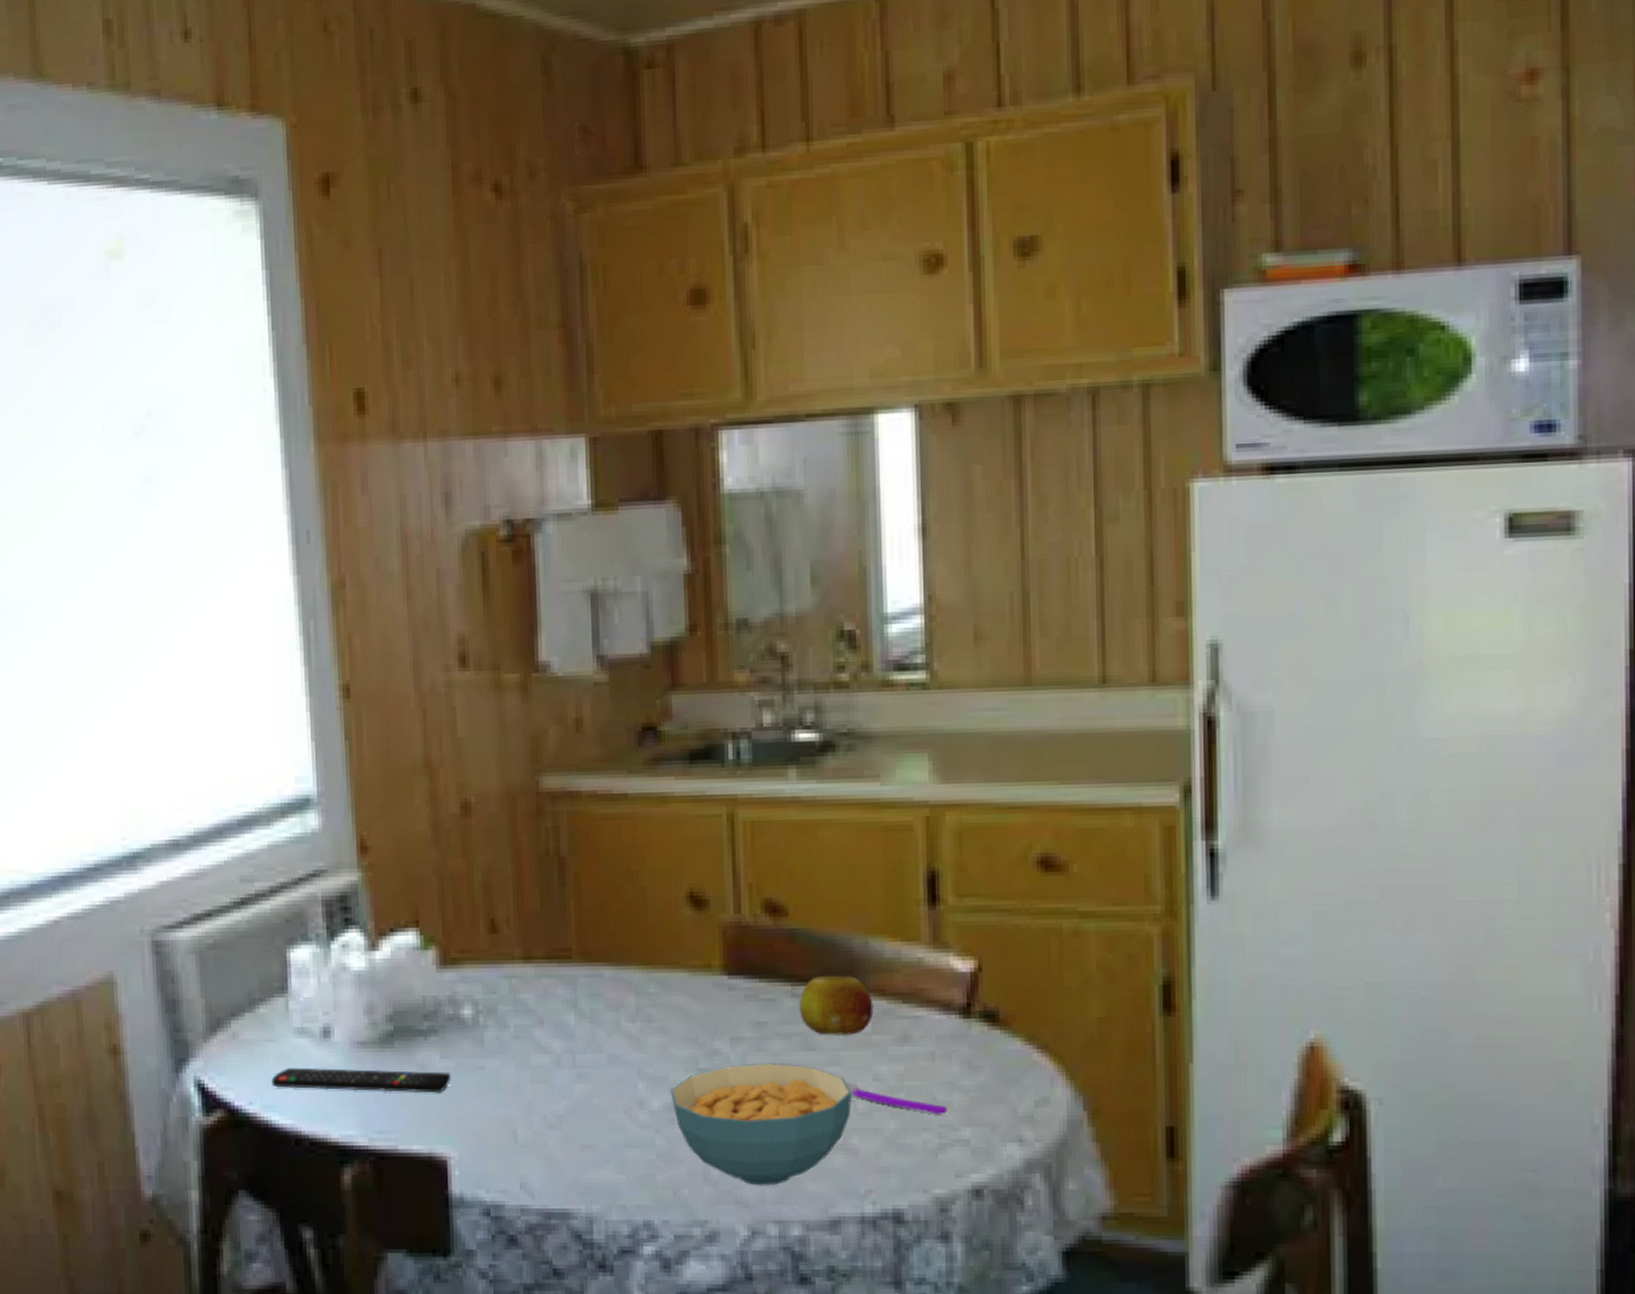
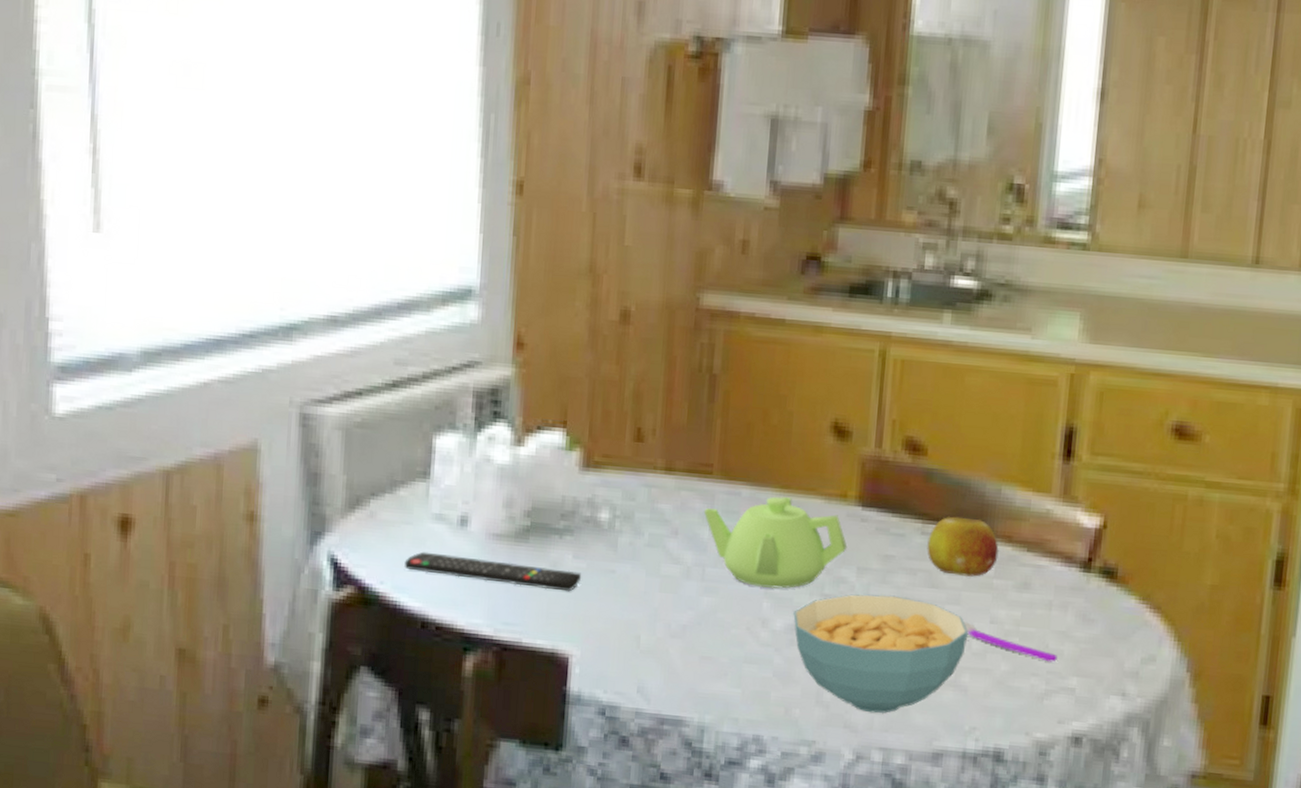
teapot: none [567,974,718,1069] -> present [703,496,848,589]

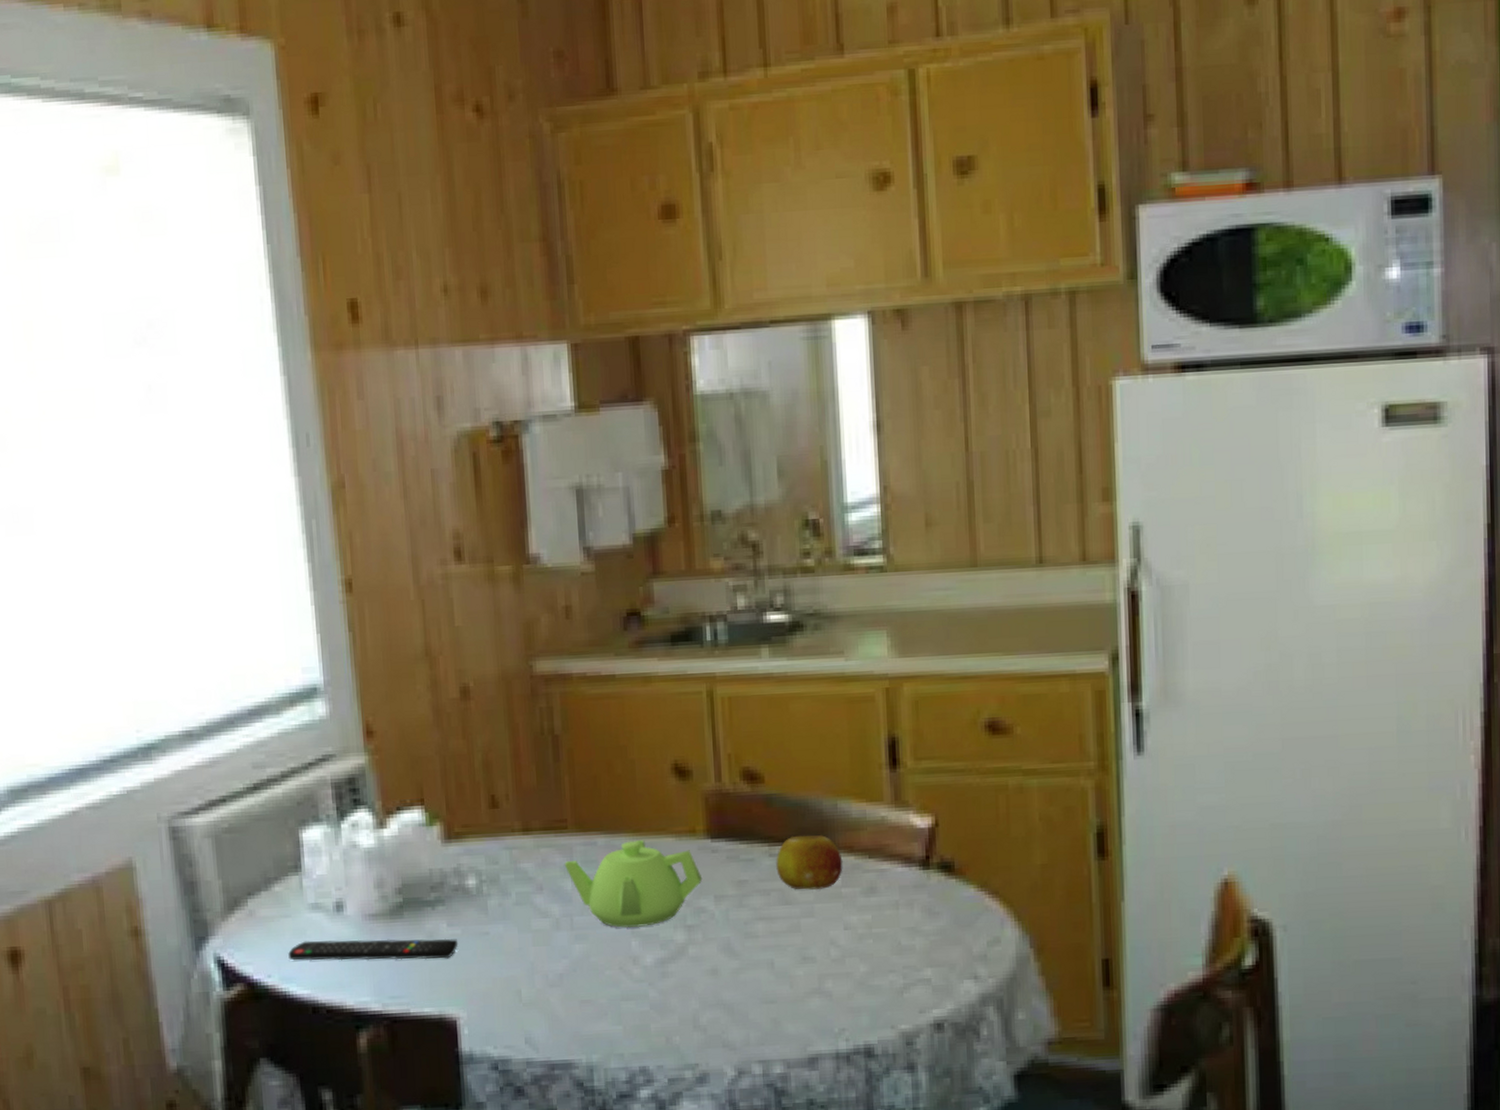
cereal bowl: present [793,594,969,714] -> none [661,917,826,1030]
spoon: present [963,621,1057,663] -> none [819,931,910,958]

